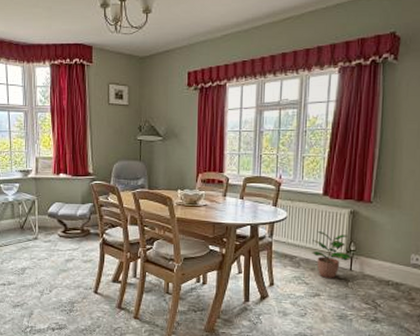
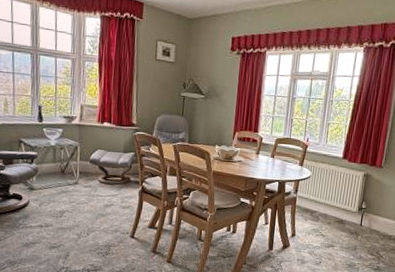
potted plant: present [312,231,351,278] -> none [330,190,362,232]

